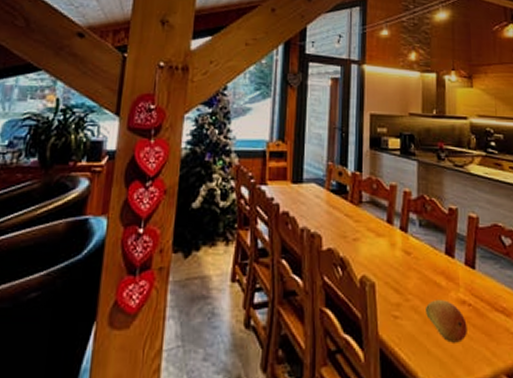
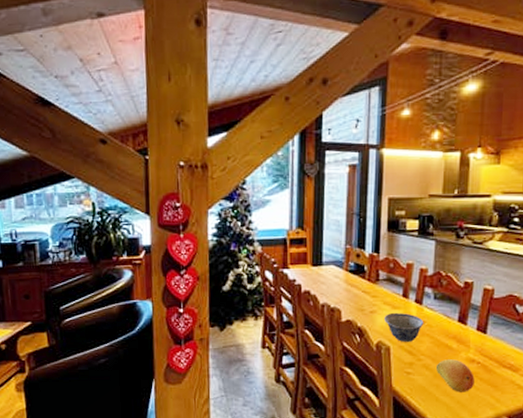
bowl: none [368,240,410,279] -> present [384,312,424,343]

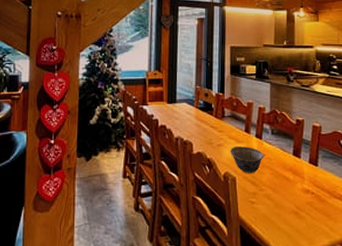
fruit: present [437,359,474,392] -> none [277,190,310,221]

